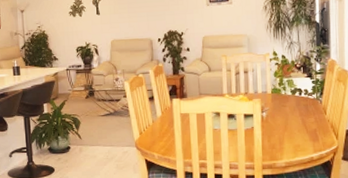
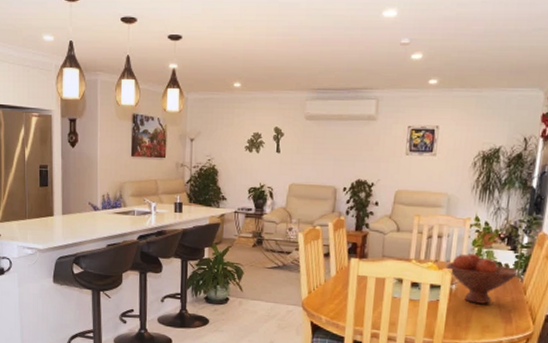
fruit bowl: none [255,84,317,127] -> present [446,254,519,304]

